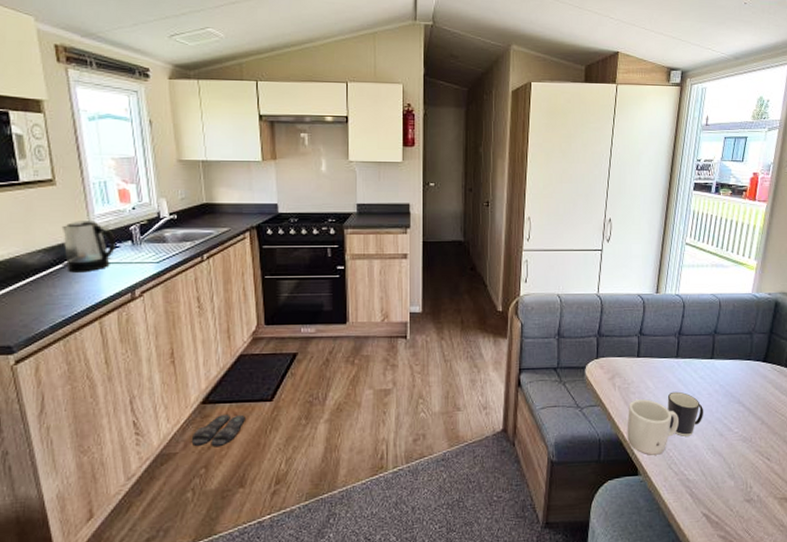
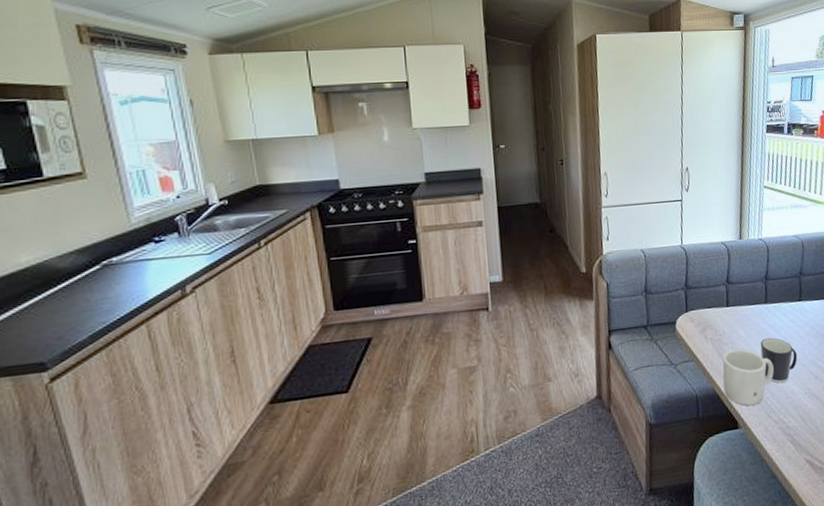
kettle: present [61,221,116,273] -> none [96,214,160,273]
slippers: present [191,414,245,447] -> none [260,411,320,451]

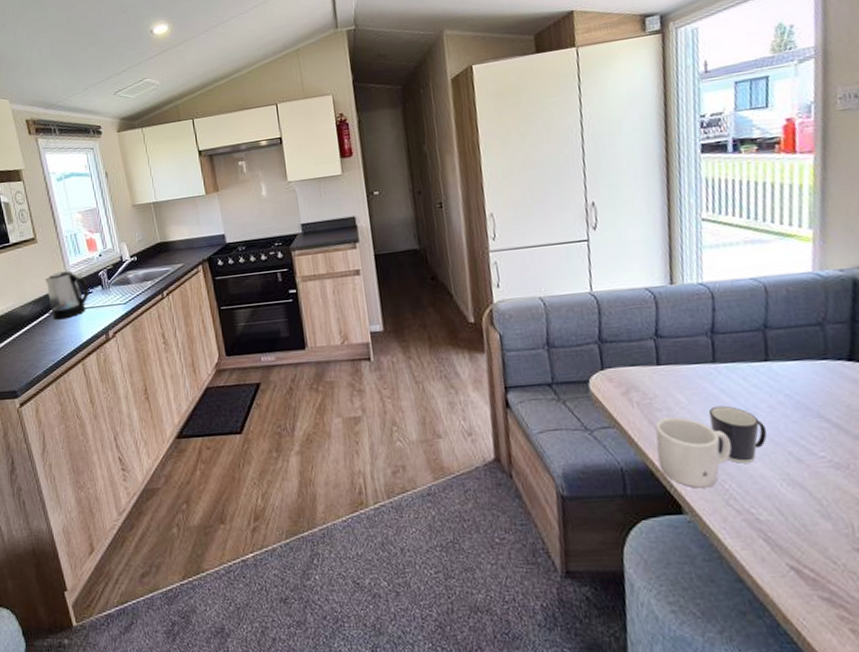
kettle: none [96,214,160,273] -> present [45,271,89,320]

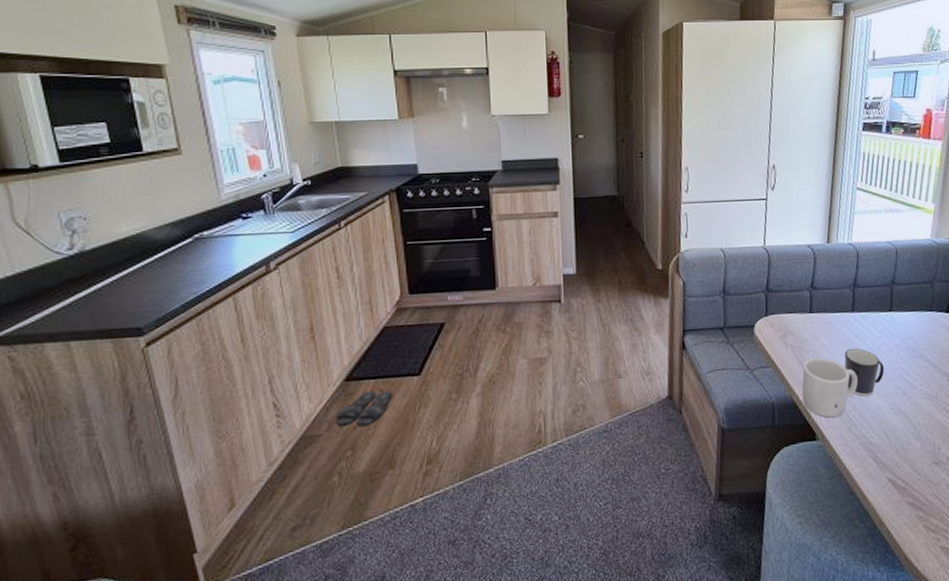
kettle: present [45,271,89,320] -> none [189,190,247,247]
slippers: none [171,448,218,482] -> present [335,391,392,427]

